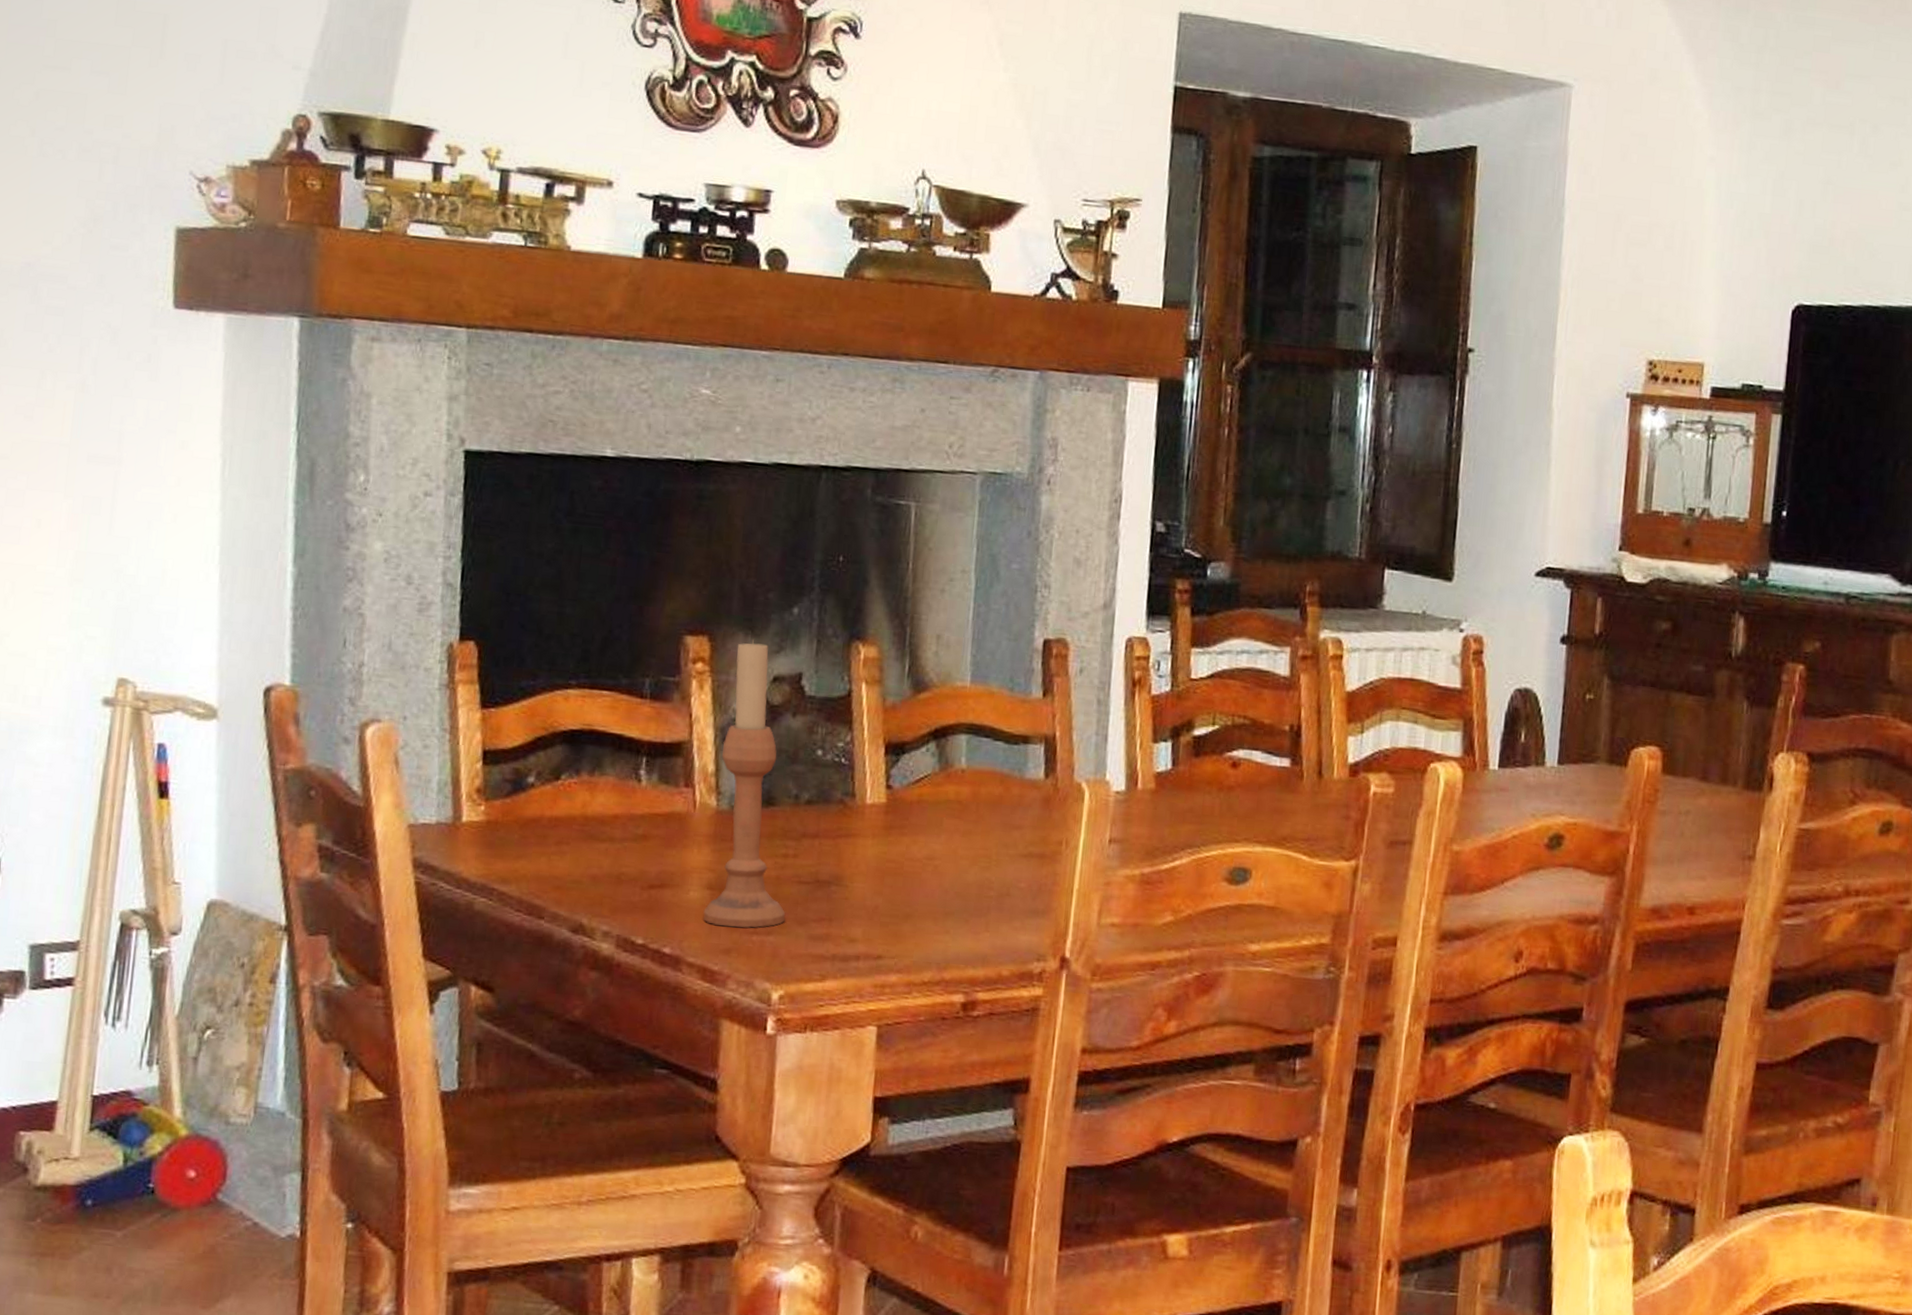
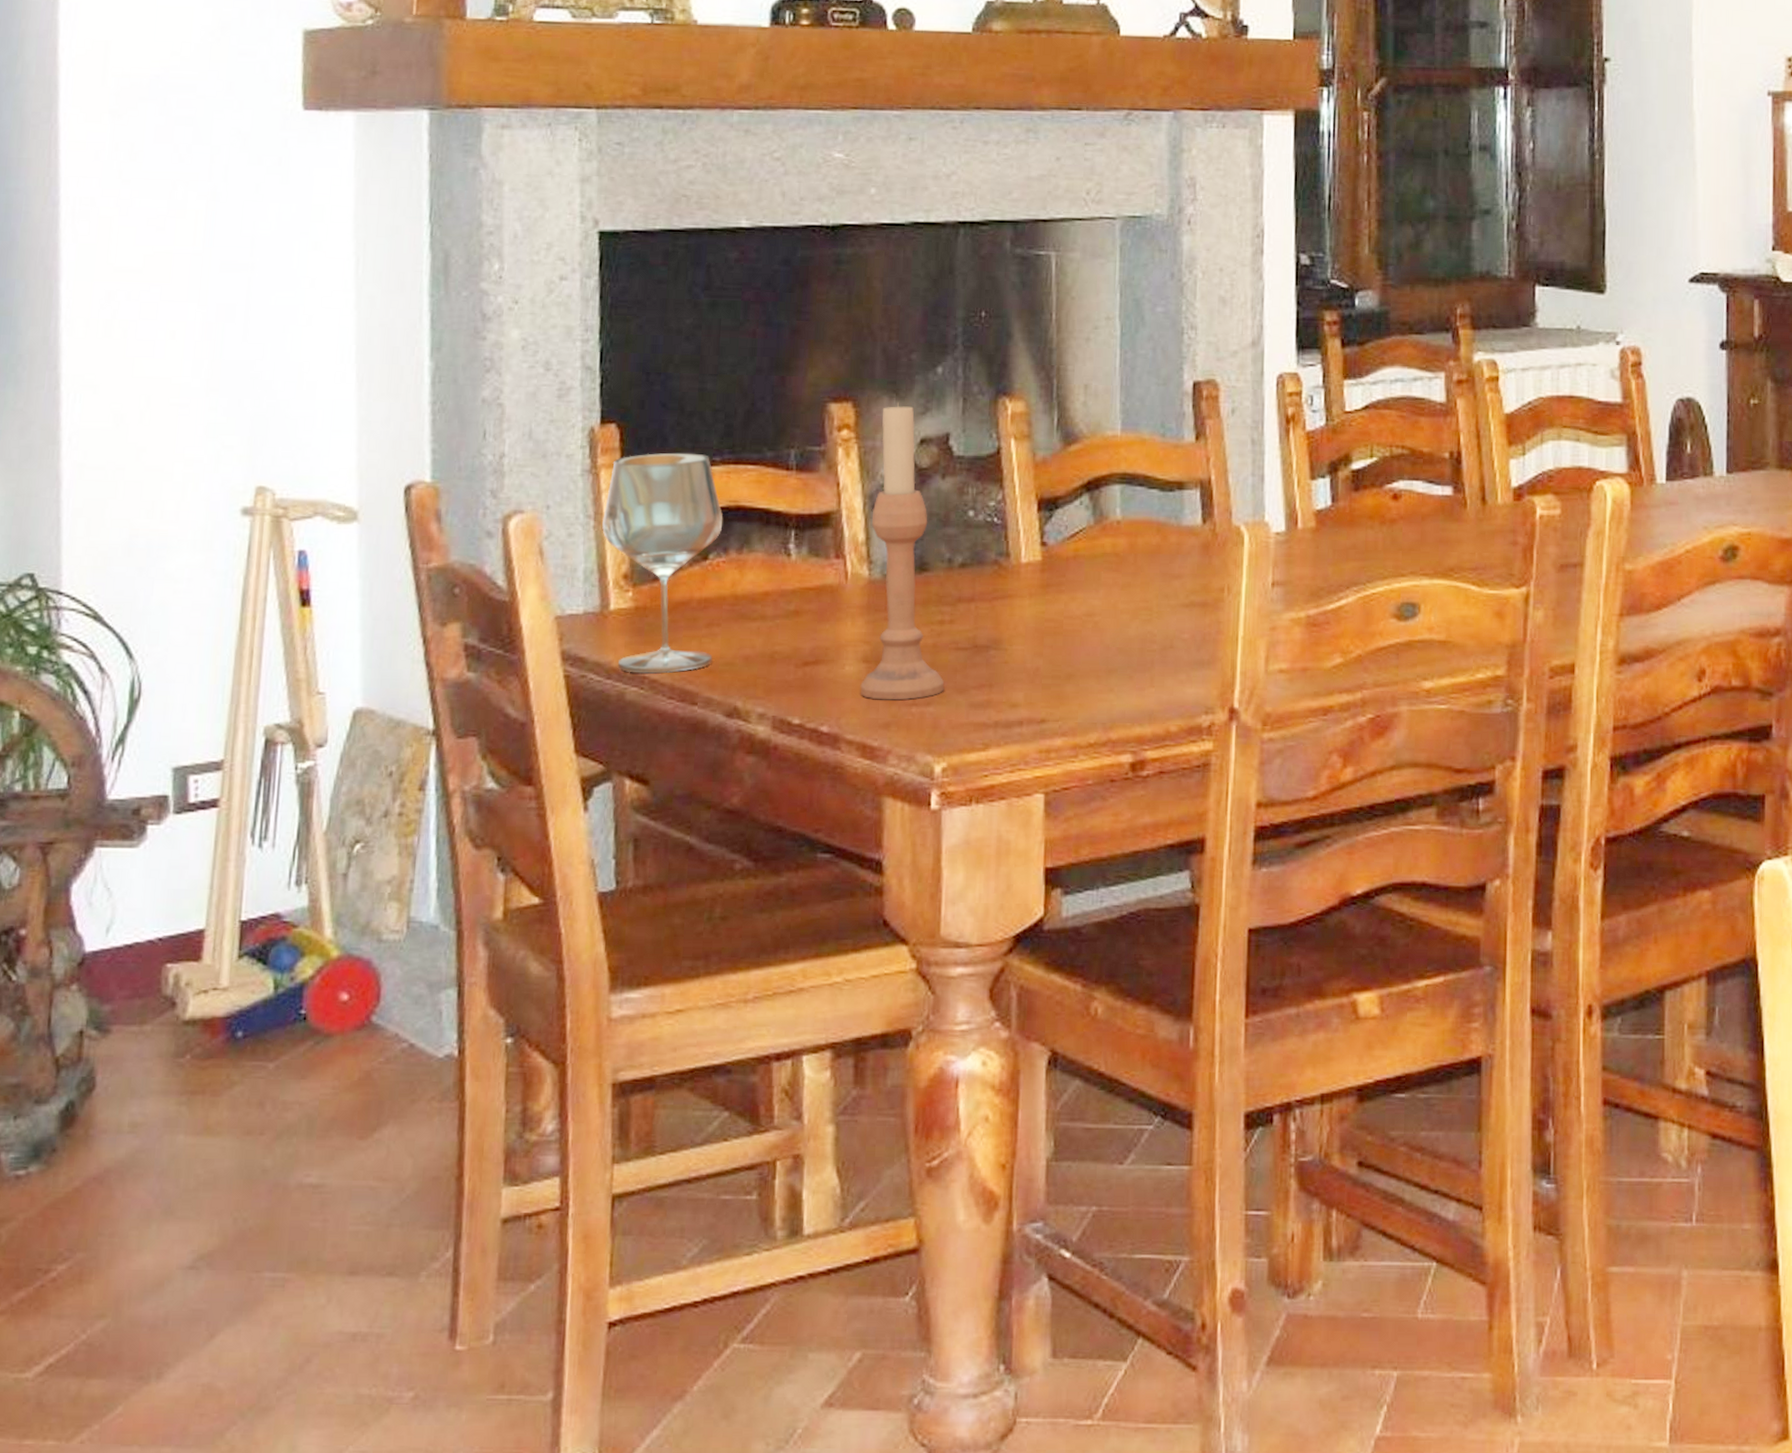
wine glass: none [457,672,577,887] -> present [602,452,723,674]

